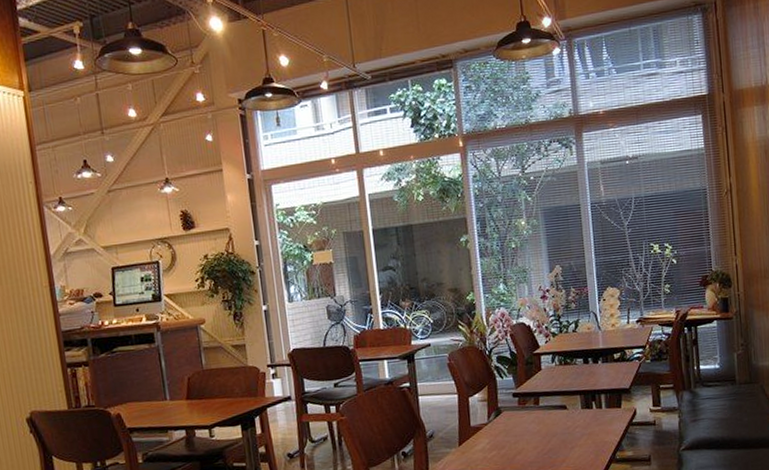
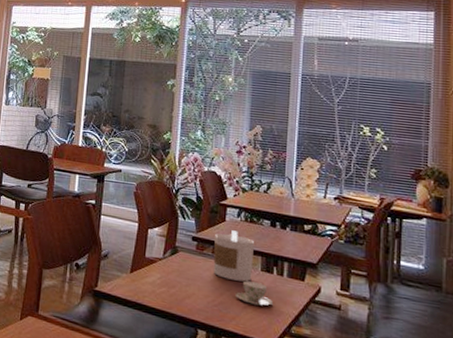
candle: none [534,376,574,426] -> present [213,230,254,282]
teacup: none [562,420,596,443] -> present [236,281,273,307]

